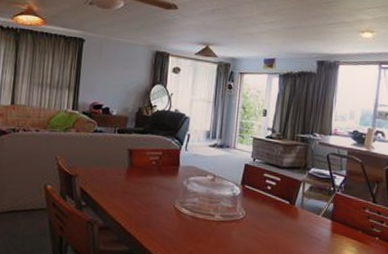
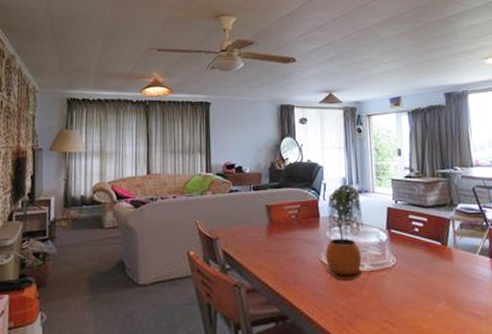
potted plant: none [178,137,221,229] -> present [325,184,364,282]

